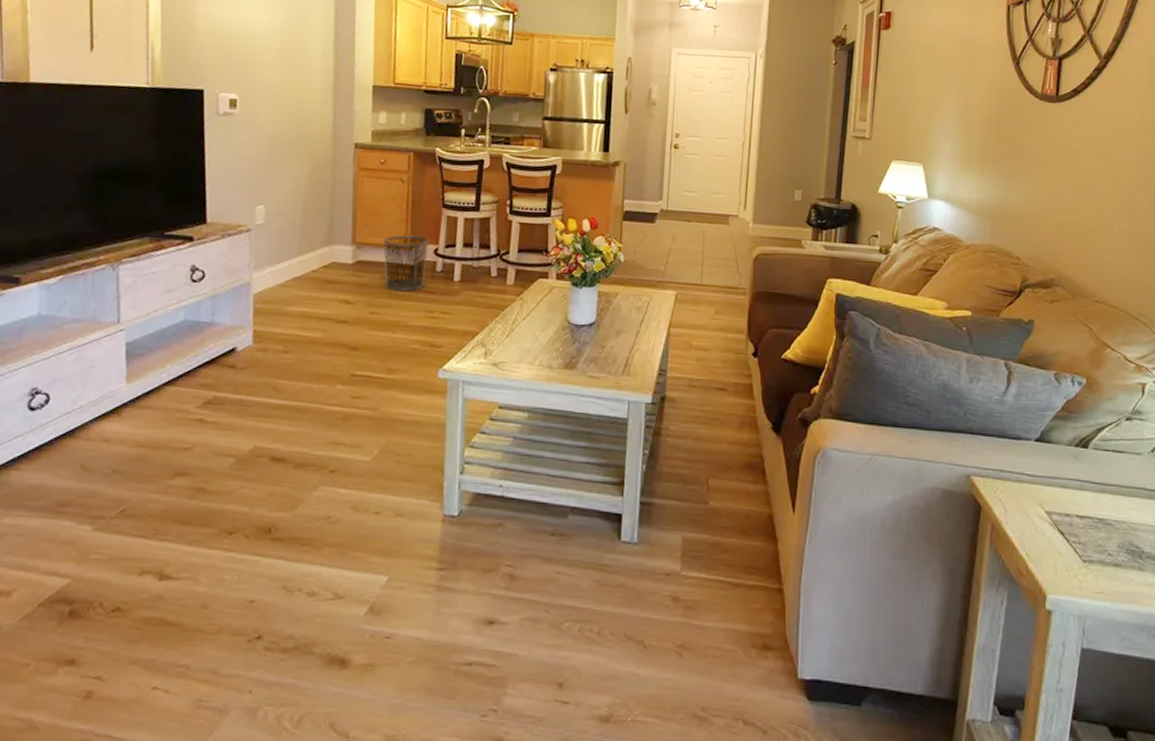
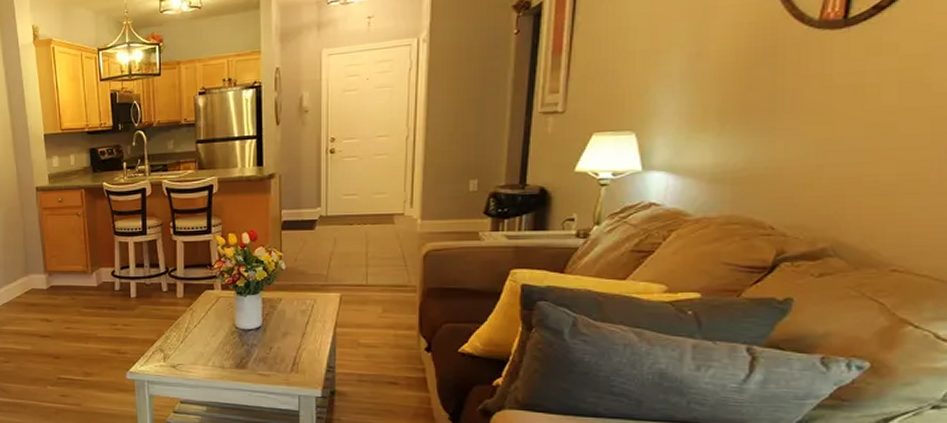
waste bin: present [382,234,430,292] -> none [68,261,107,309]

